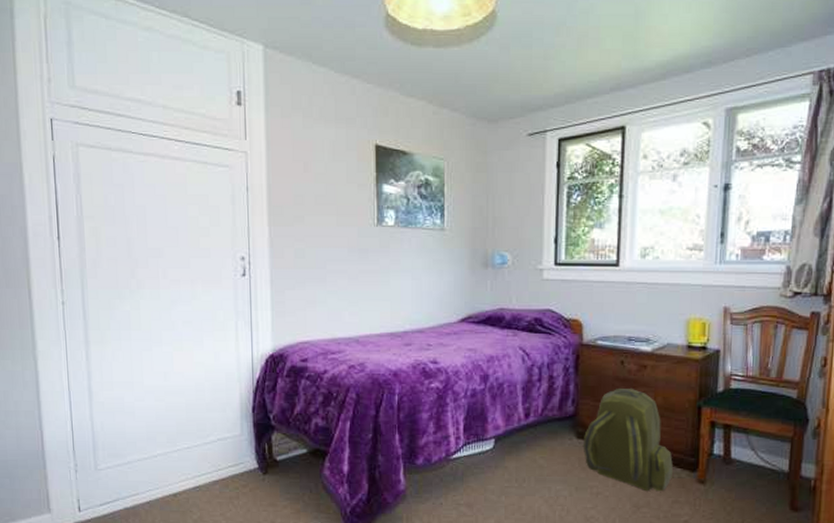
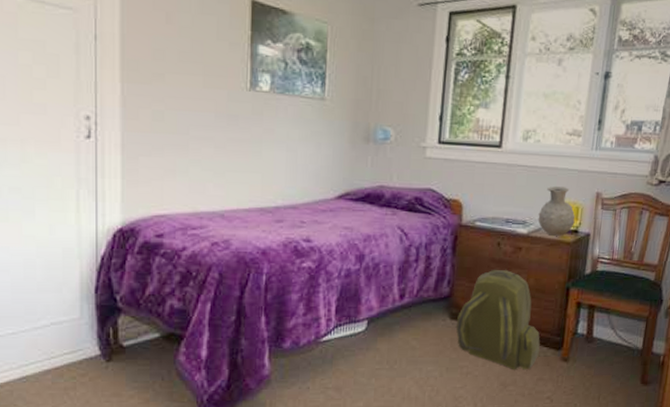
vase: none [662,301,702,353] -> present [538,185,576,236]

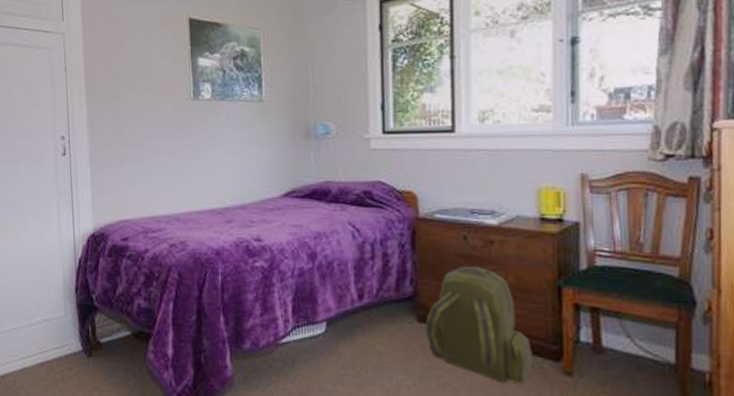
vase: present [538,185,576,236] -> none [509,169,557,226]

